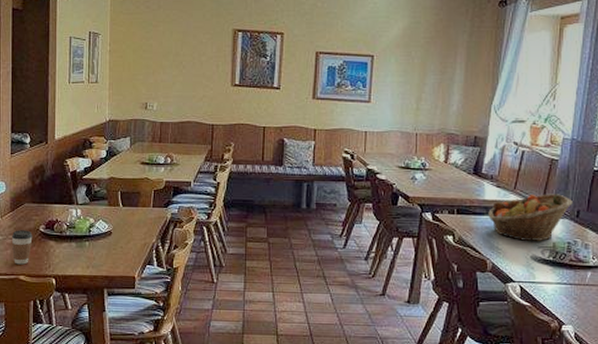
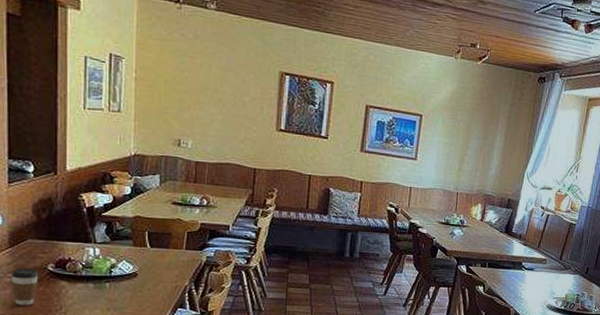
fruit basket: present [488,194,573,242] -> none [514,253,584,293]

